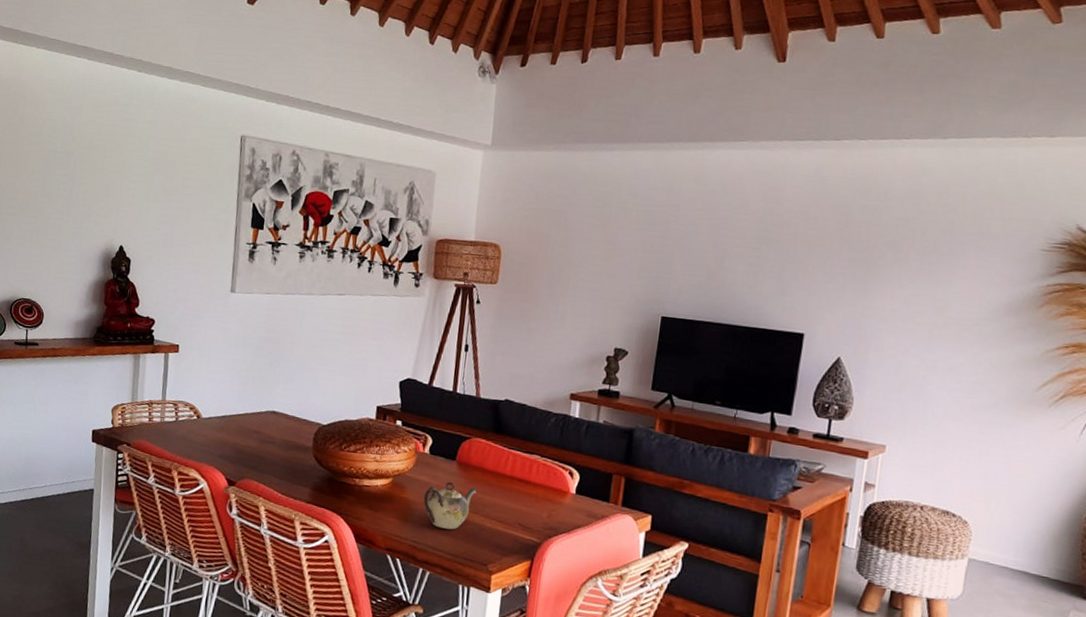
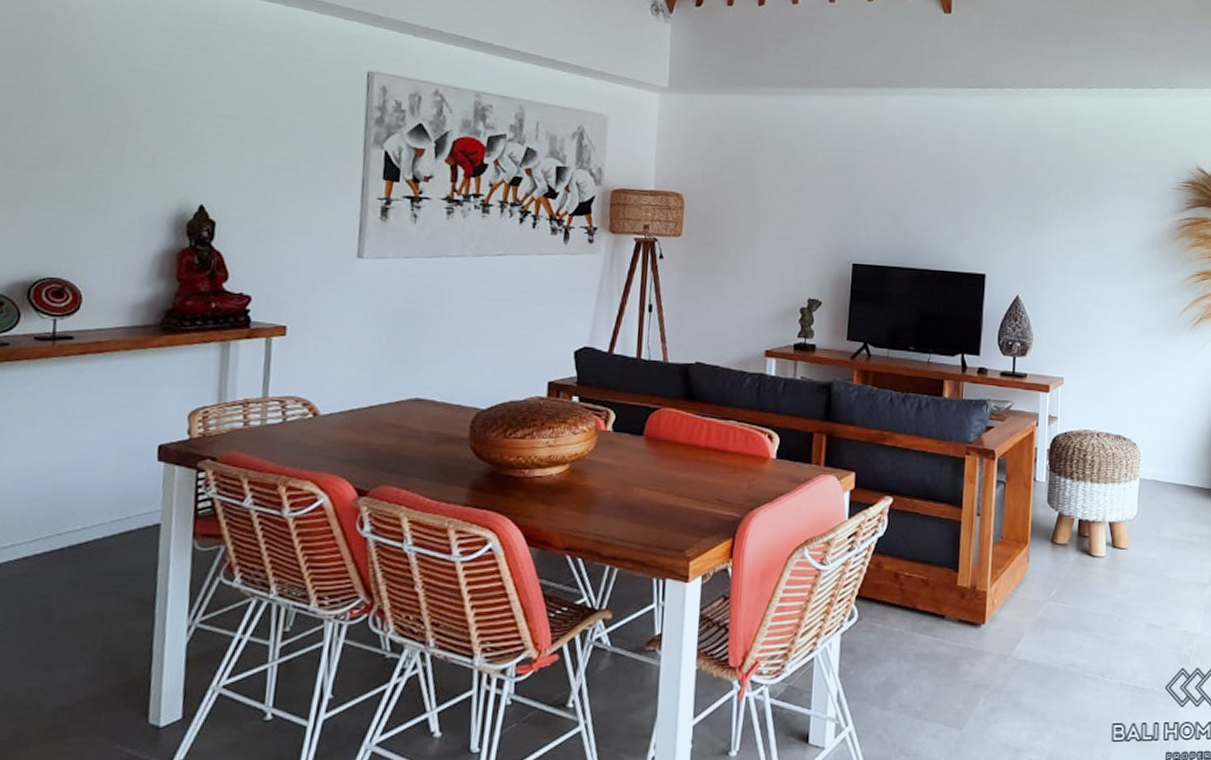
teapot: present [423,482,478,530] -> none [607,461,670,516]

